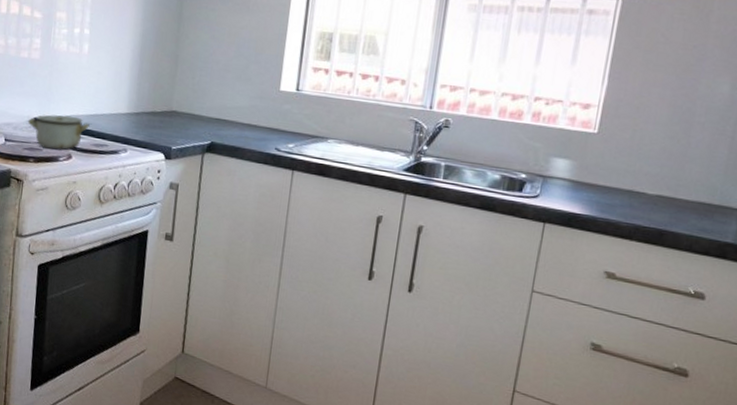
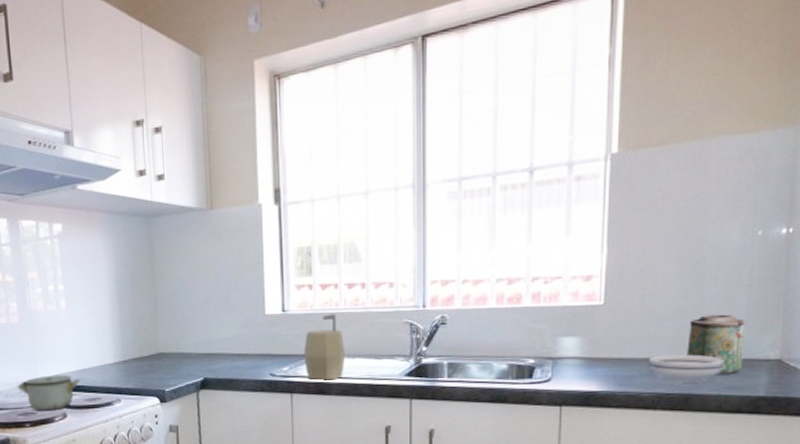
soap dispenser: none [309,100,351,164] -> present [303,314,346,381]
bowl: none [631,189,701,220] -> present [649,354,725,383]
canister: none [667,158,725,218] -> present [687,314,746,374]

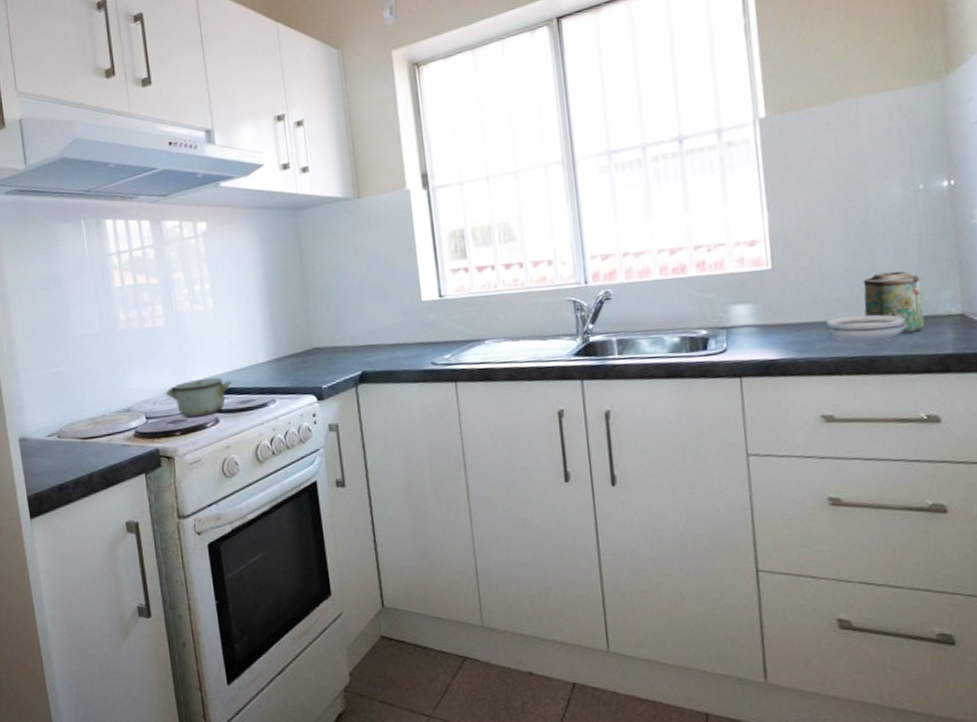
soap dispenser: present [303,314,346,381] -> none [465,296,509,367]

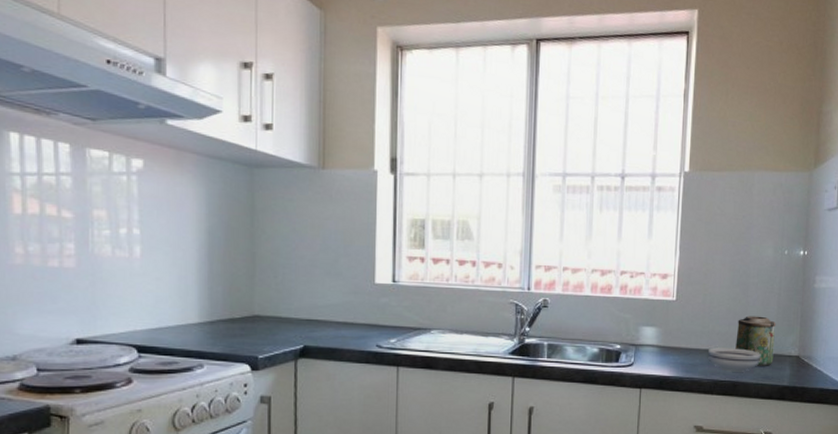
cooking pot: present [165,377,231,417] -> none [66,332,152,374]

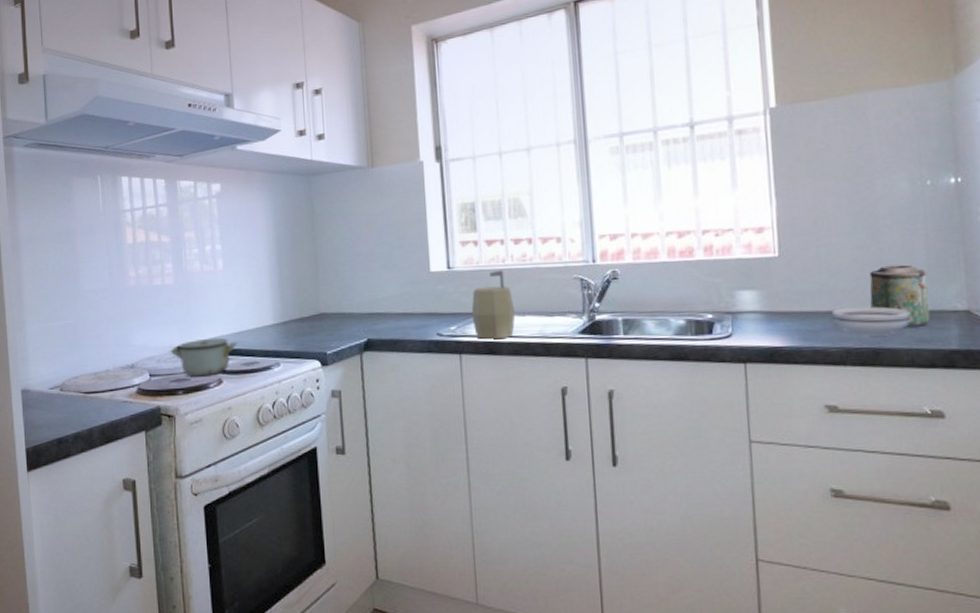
cooking pot: none [66,332,152,374] -> present [170,337,236,377]
soap dispenser: none [412,288,454,355] -> present [471,270,516,340]

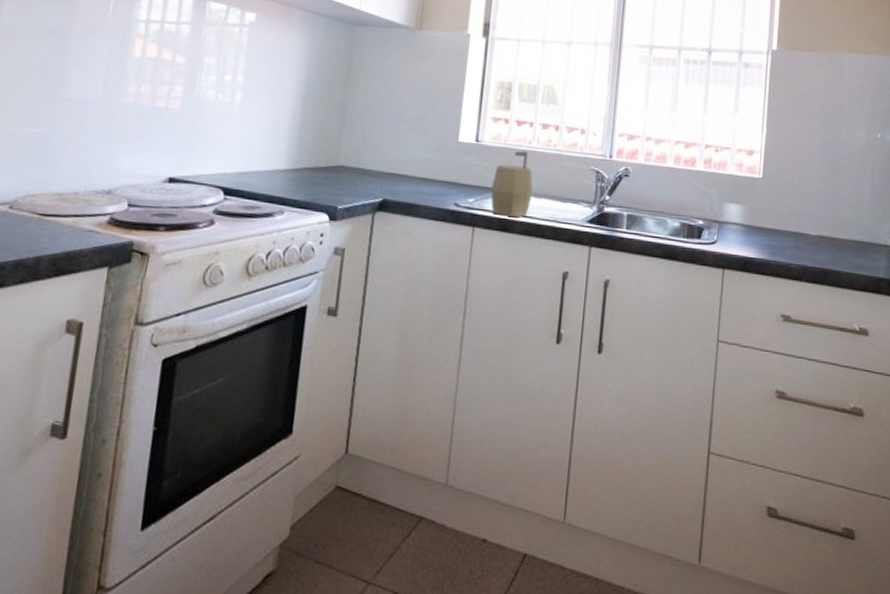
cooking pot: present [170,337,236,377] -> none [159,173,239,214]
bowl: present [832,307,911,337] -> none [797,230,854,259]
canister: present [869,264,930,327] -> none [826,199,870,255]

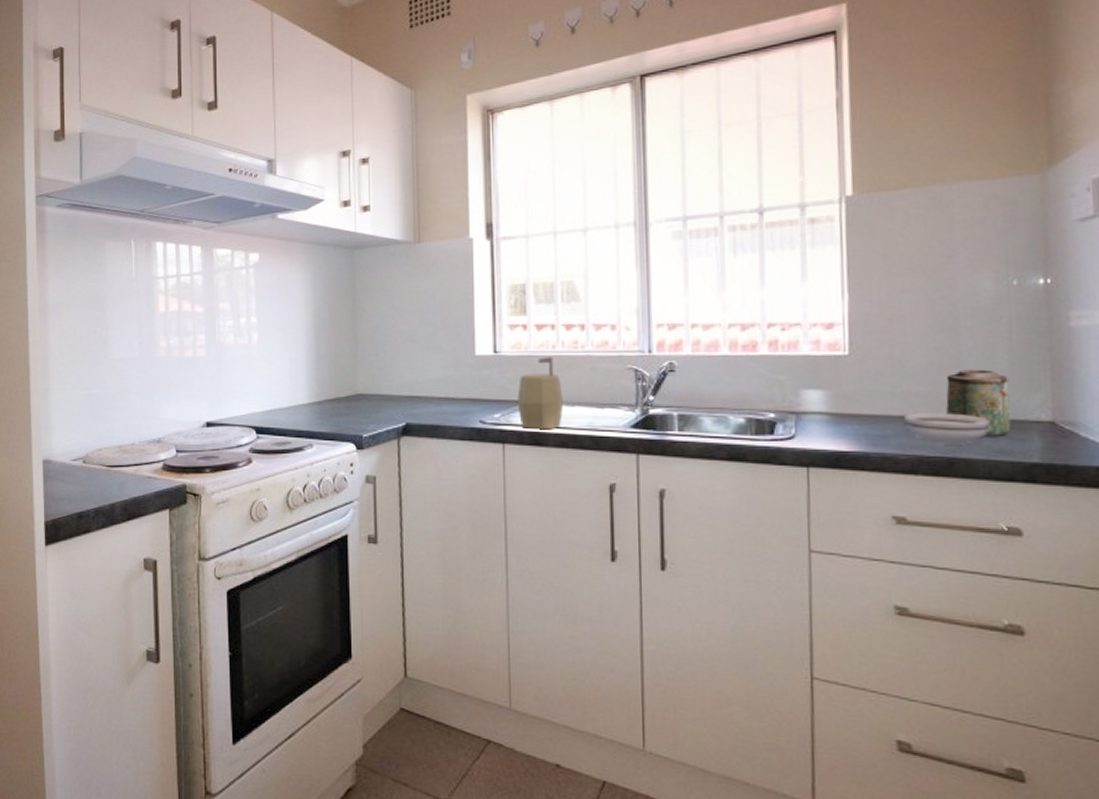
bowl: none [797,230,854,259] -> present [904,413,990,445]
canister: none [826,199,870,255] -> present [946,369,1011,436]

